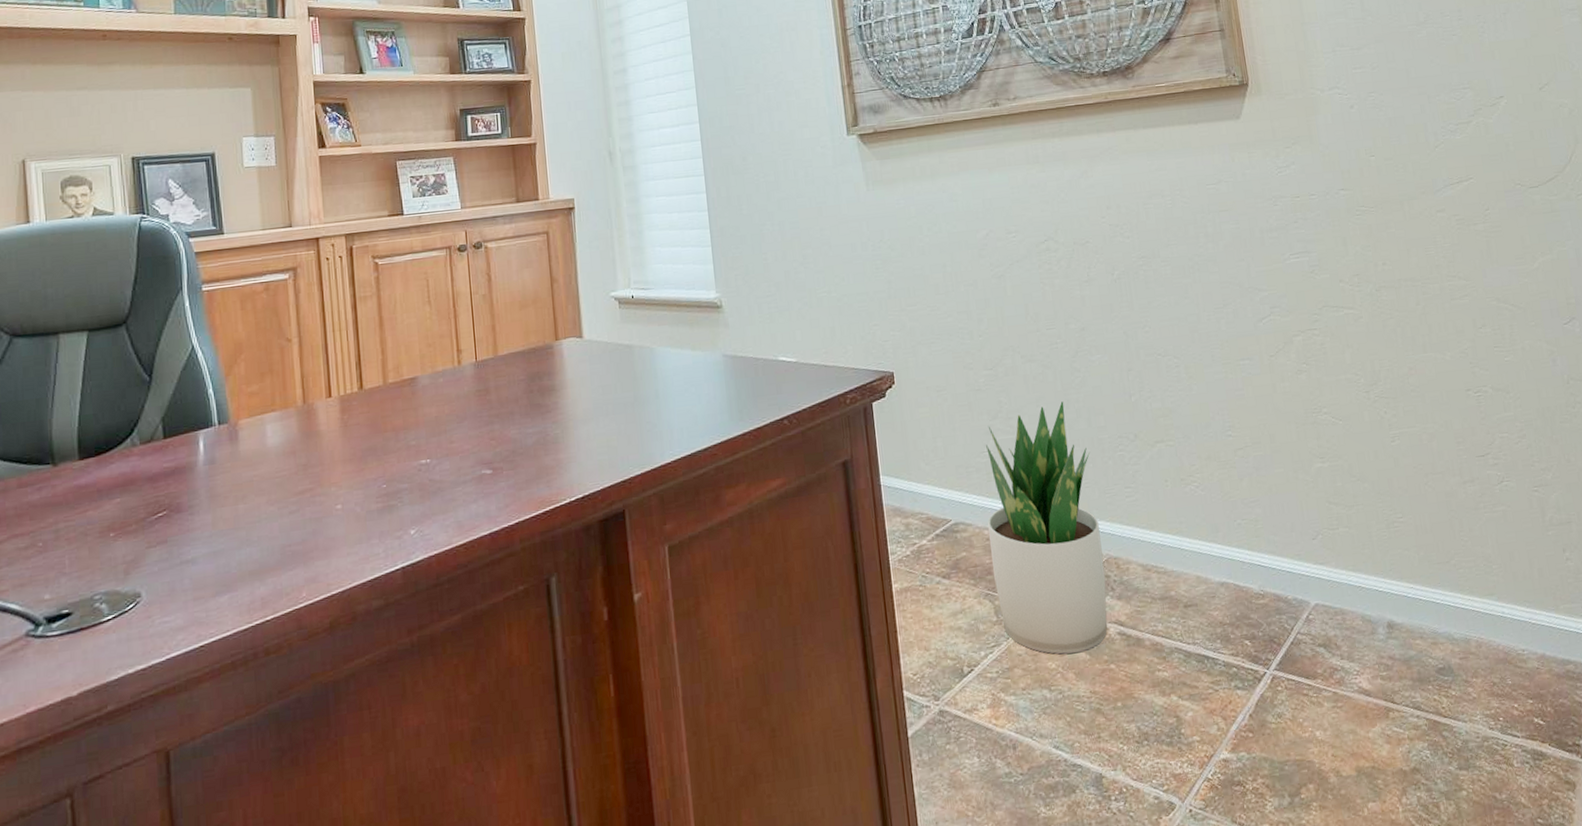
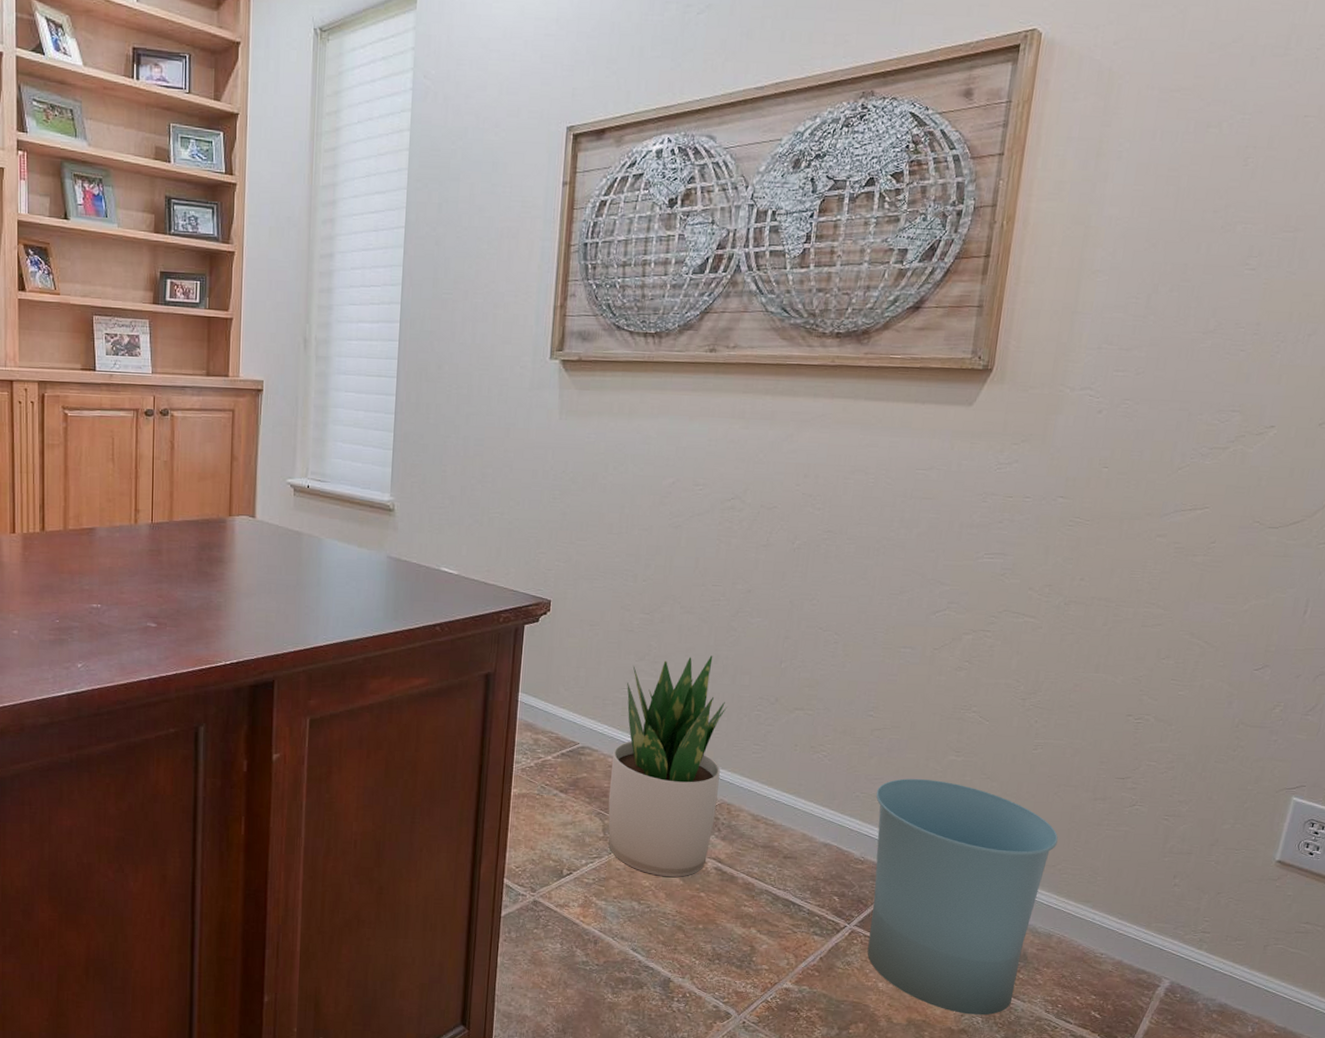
waste bin: none [1256,491,1453,750] -> present [867,778,1058,1015]

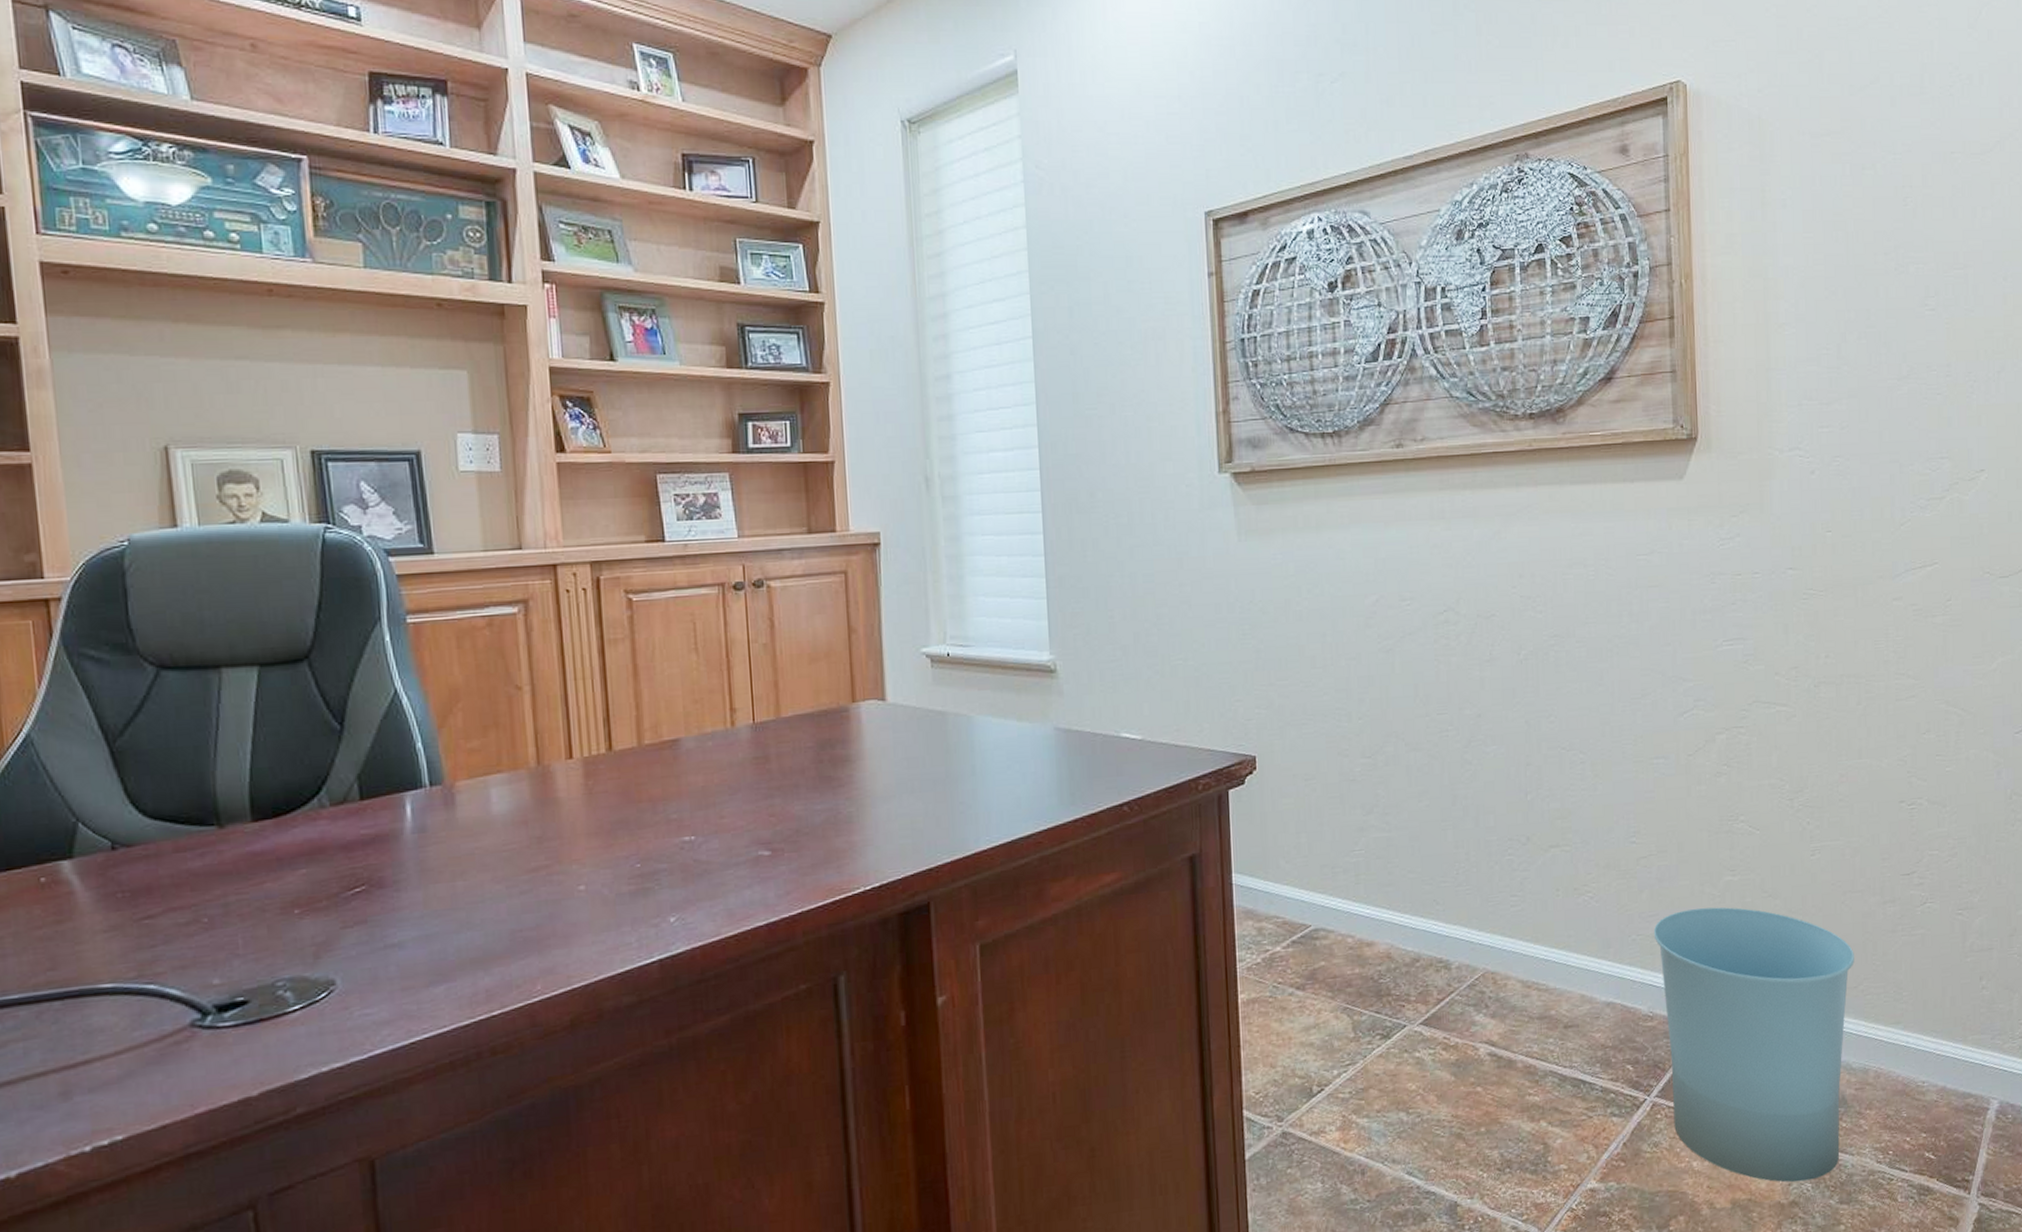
planter: present [608,656,727,878] -> none [1352,797,1480,1076]

